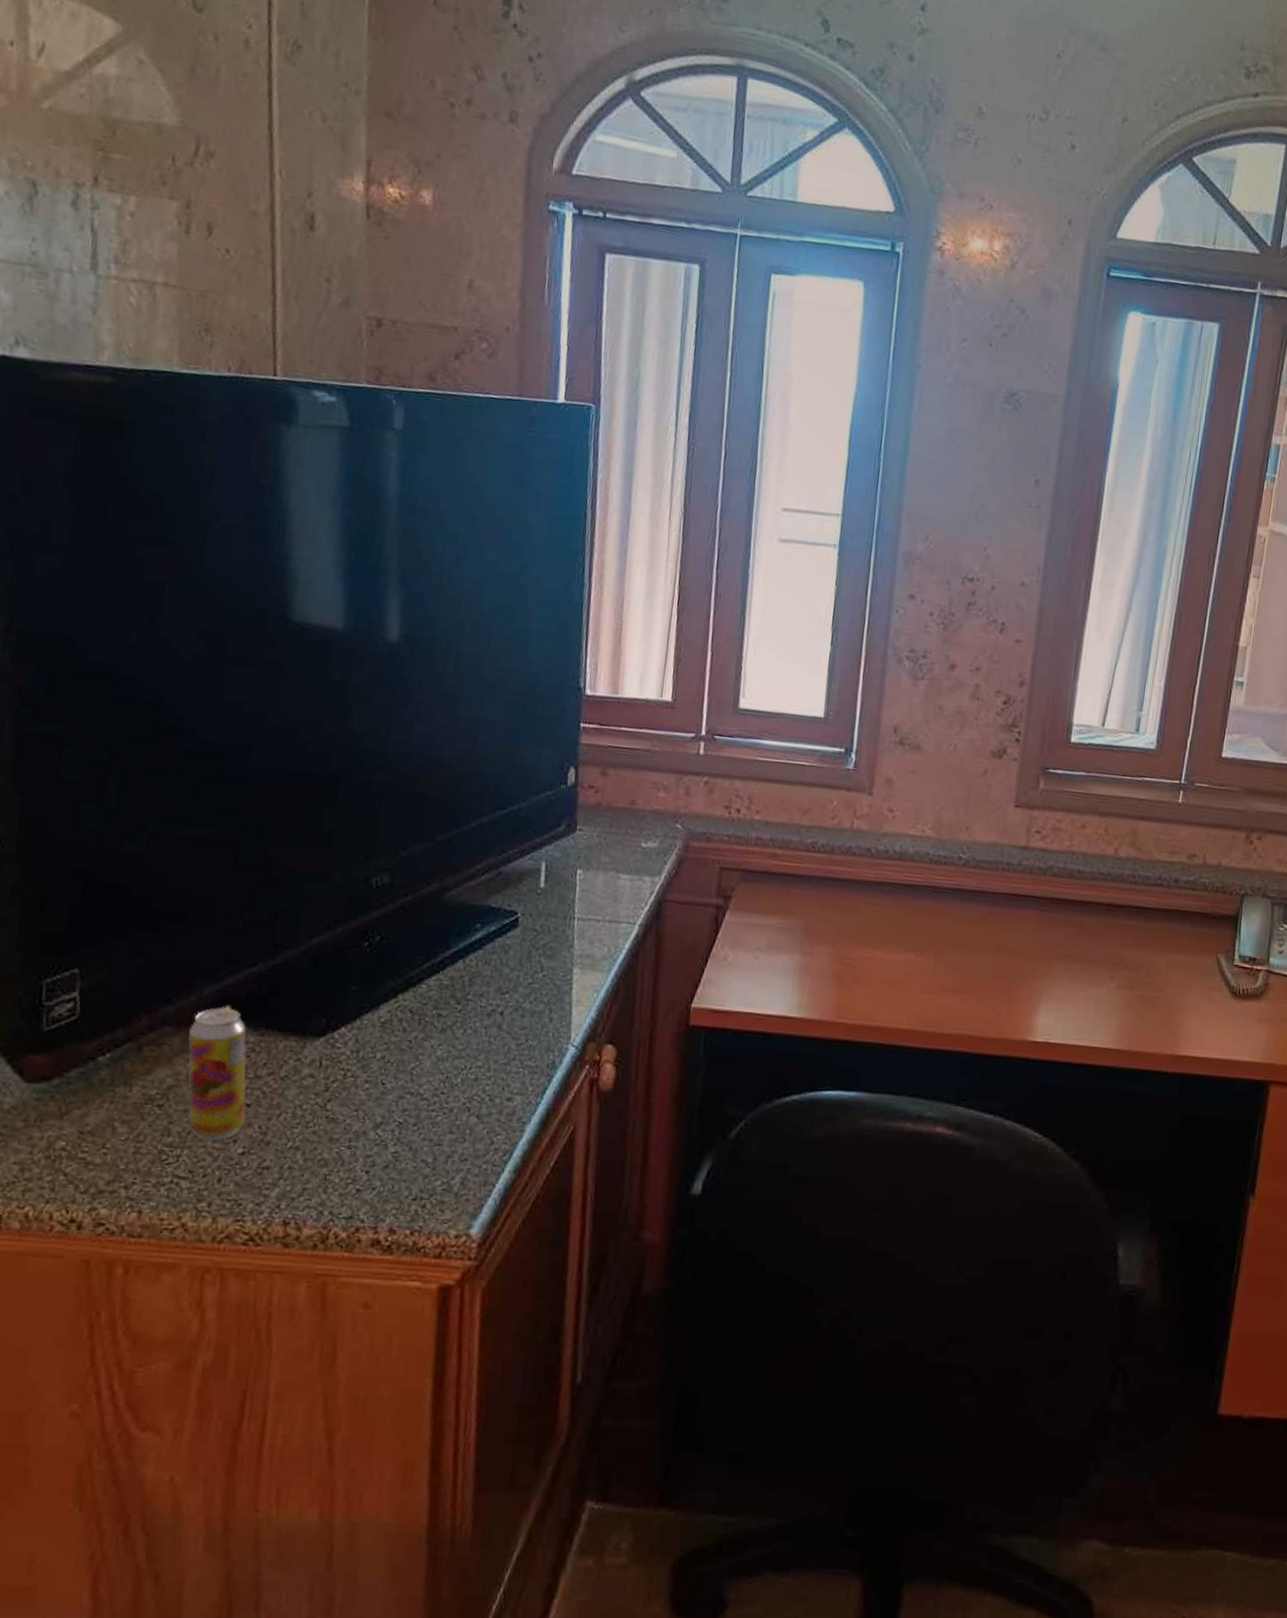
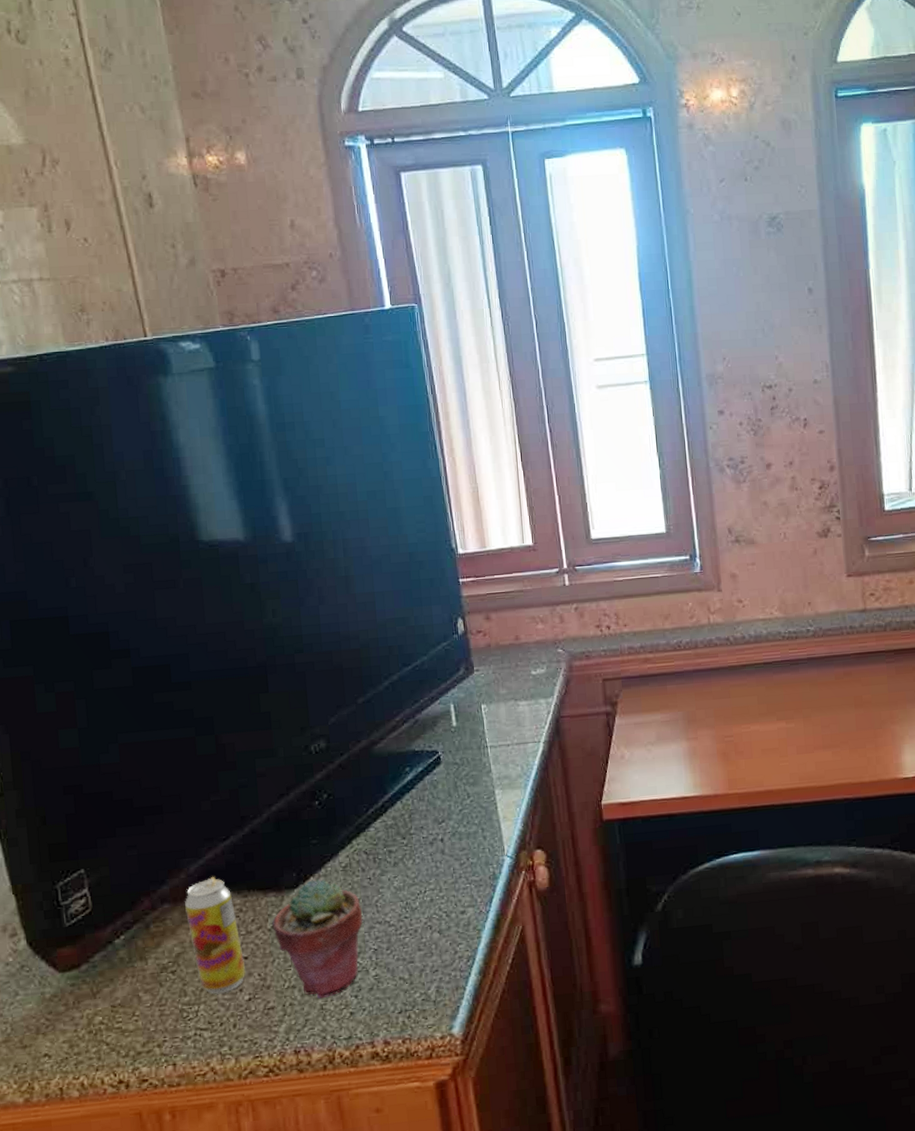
potted succulent: none [285,1030,395,1168] -> present [271,878,363,999]

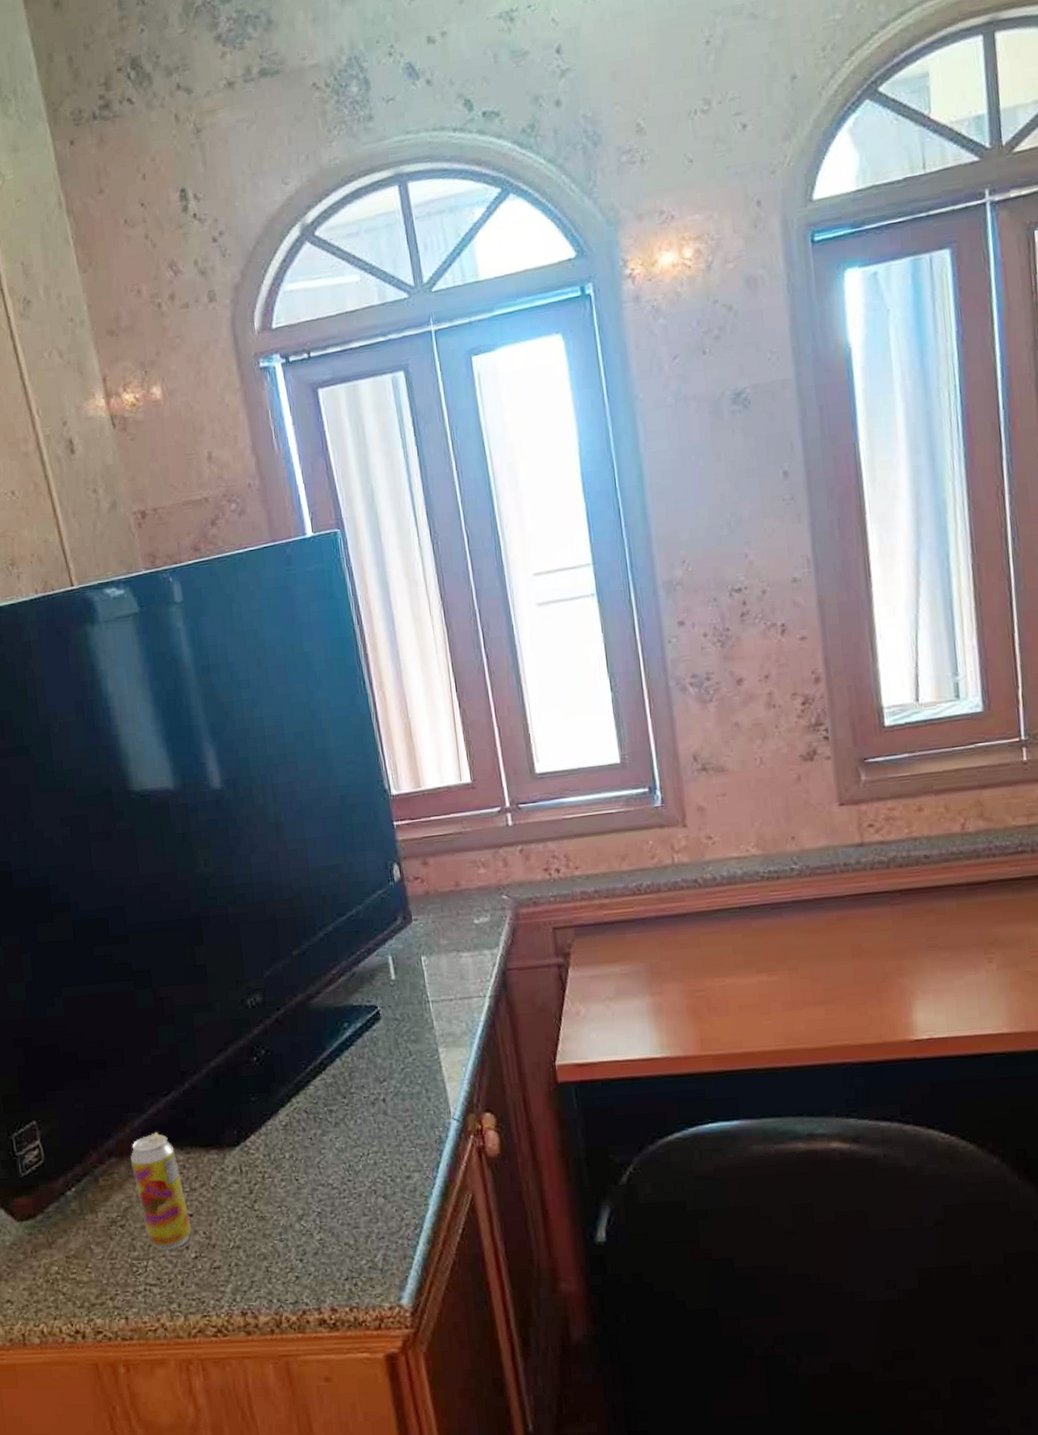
potted succulent: present [271,878,363,999] -> none [214,1137,306,1261]

